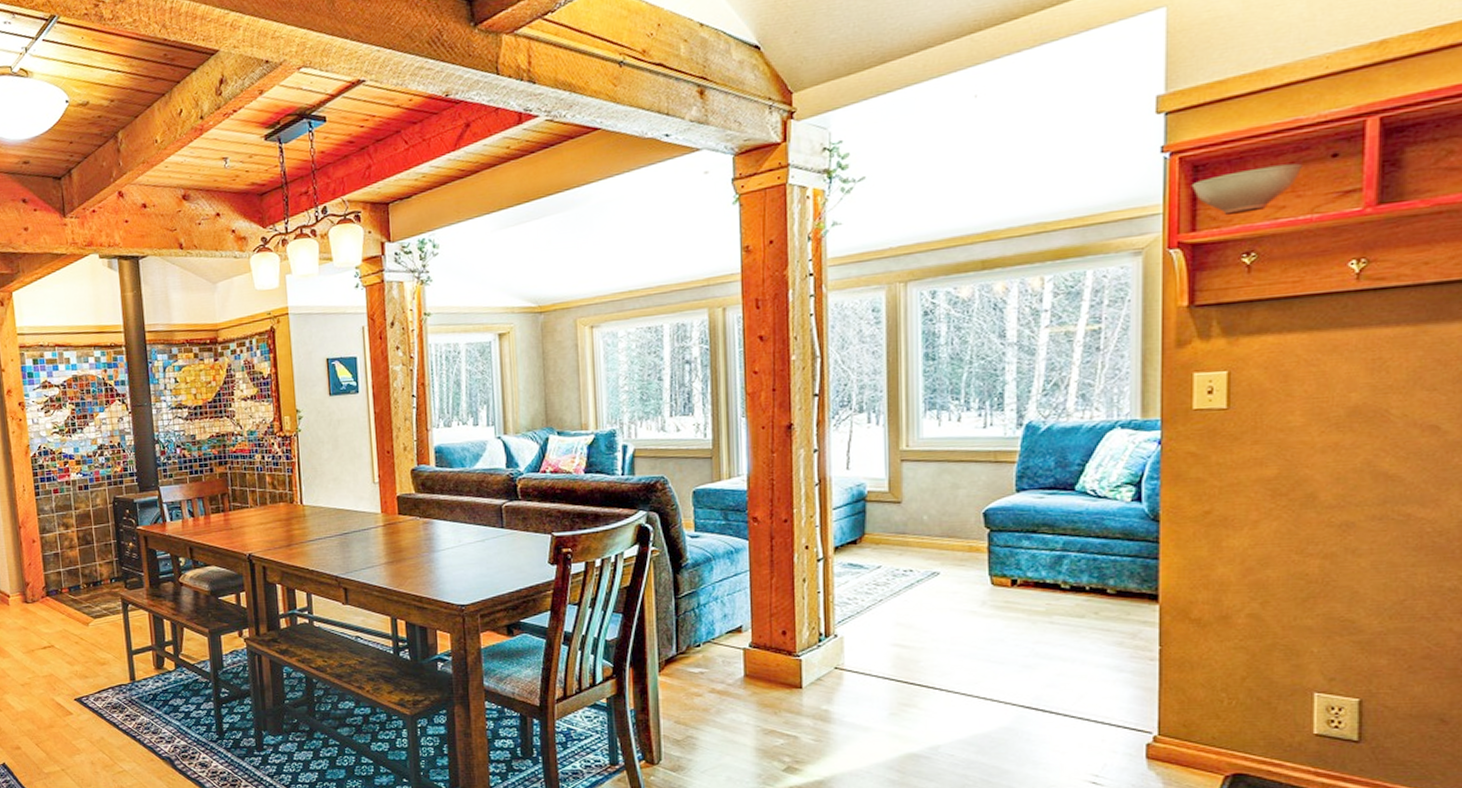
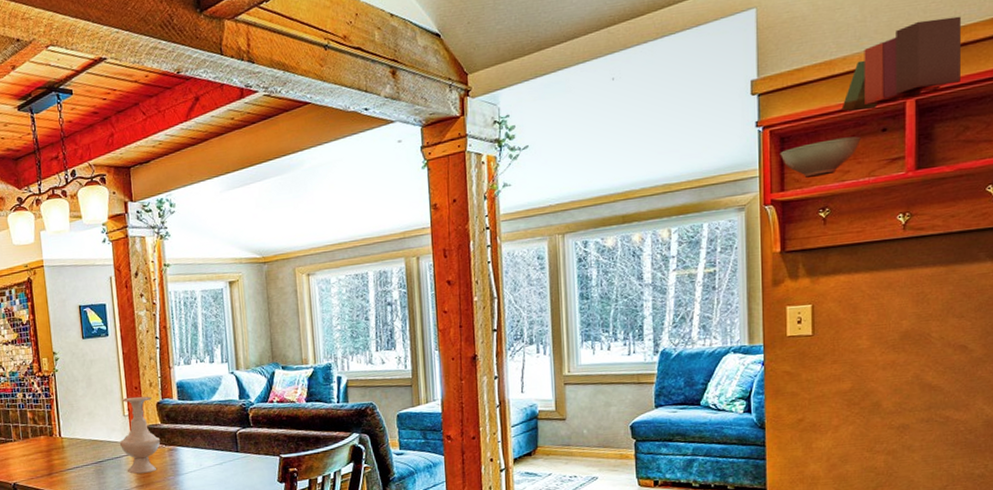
vase: none [368,461,415,549] -> present [120,396,161,474]
books: none [1277,11,1449,133] -> present [841,16,962,112]

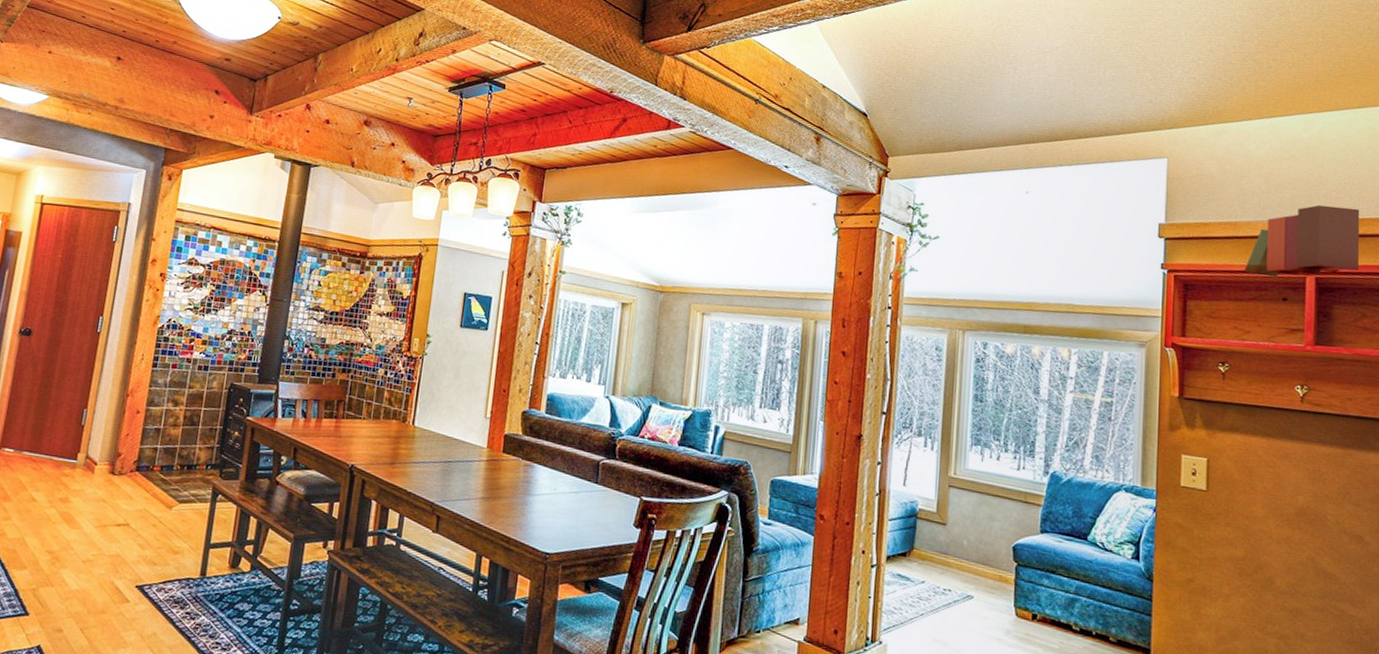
vase: present [120,396,161,474] -> none [474,398,519,486]
bowl: present [780,136,861,178] -> none [1183,296,1262,331]

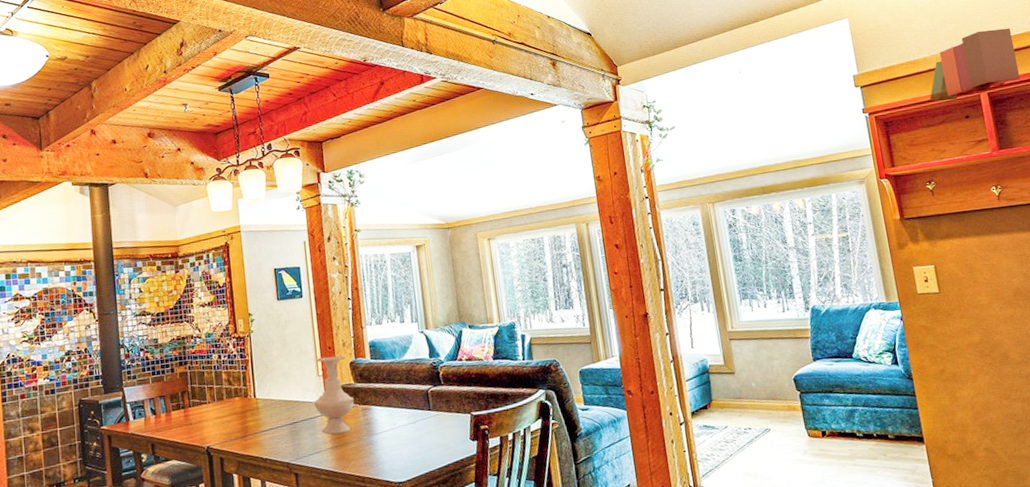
vase: none [474,398,519,486] -> present [314,356,355,435]

